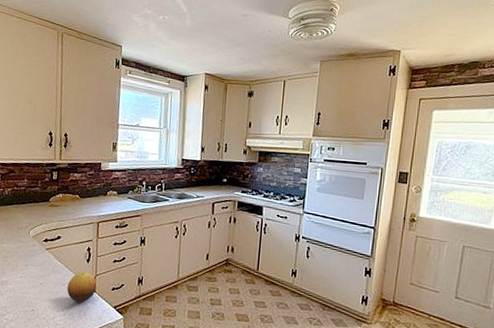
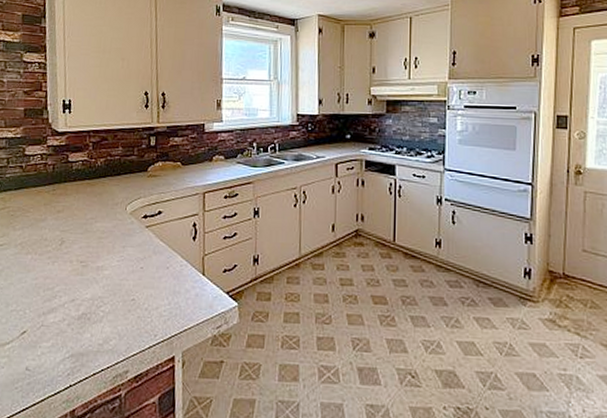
fruit: present [66,271,97,303] -> none [171,251,206,288]

